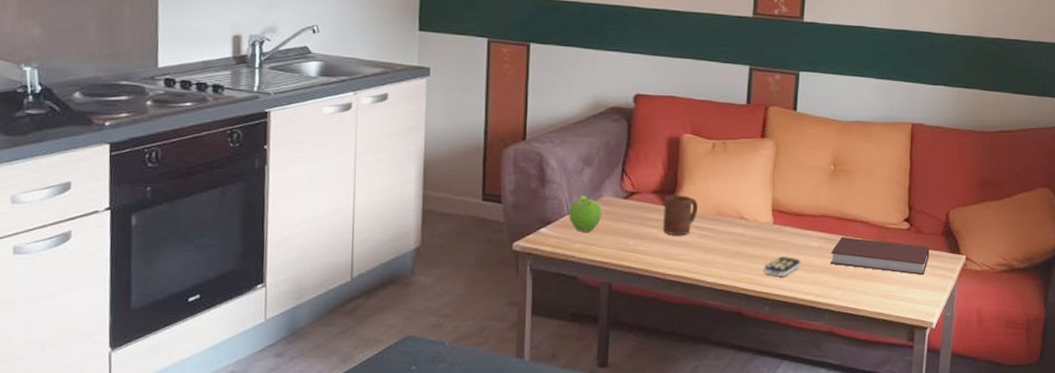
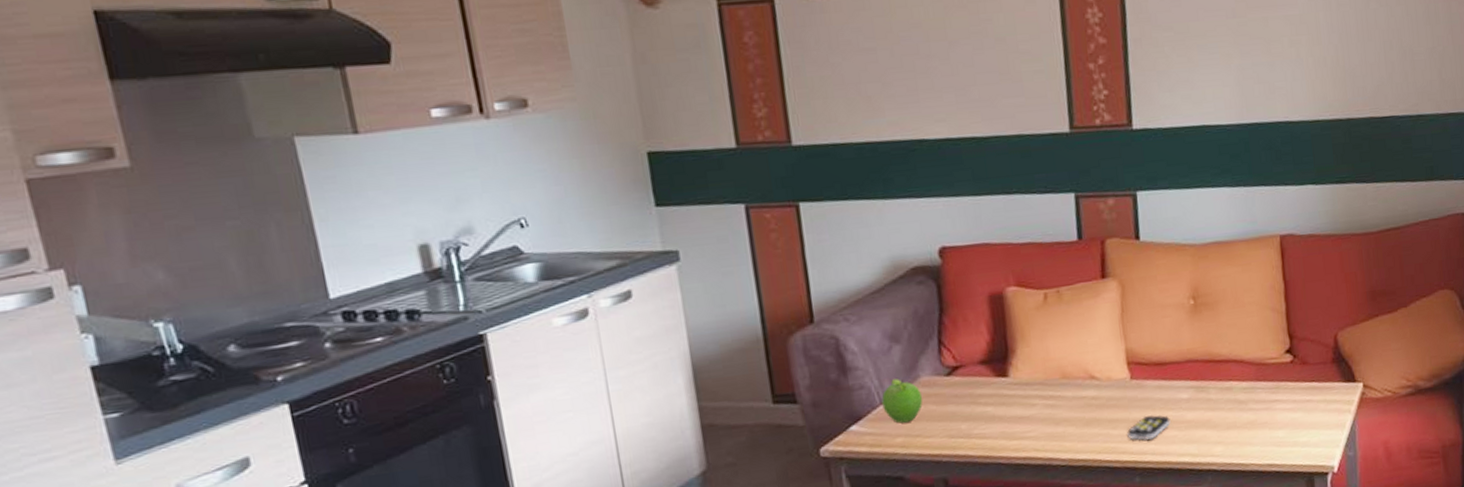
cup: present [662,195,699,235] -> none [995,361,1039,411]
notebook: present [830,236,930,276] -> none [1204,378,1321,417]

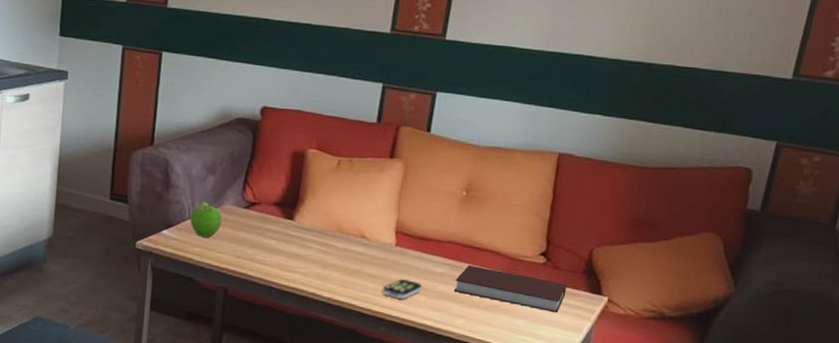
notebook: none [1204,378,1321,417] -> present [453,264,567,313]

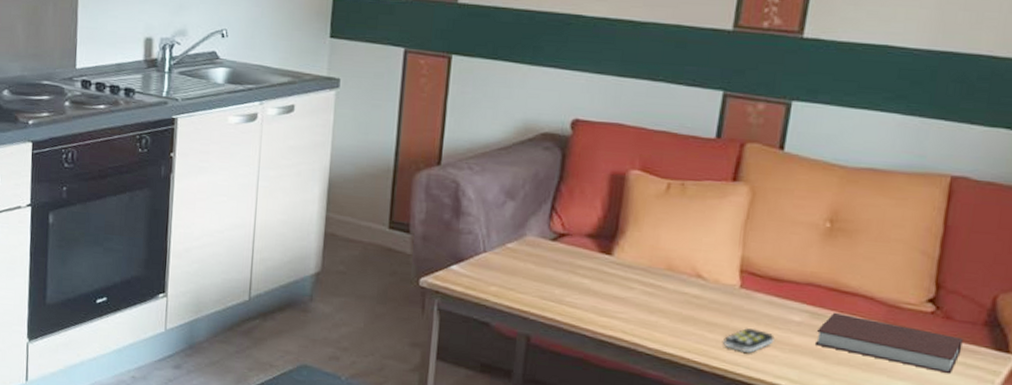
fruit: present [190,202,223,238] -> none [485,232,525,275]

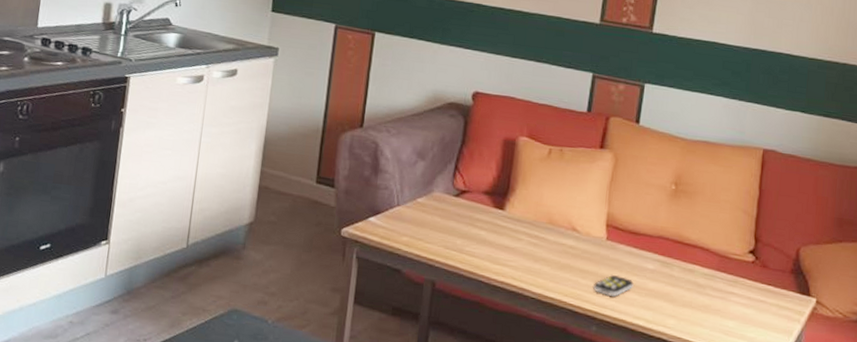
notebook: present [814,312,963,374] -> none [665,261,776,315]

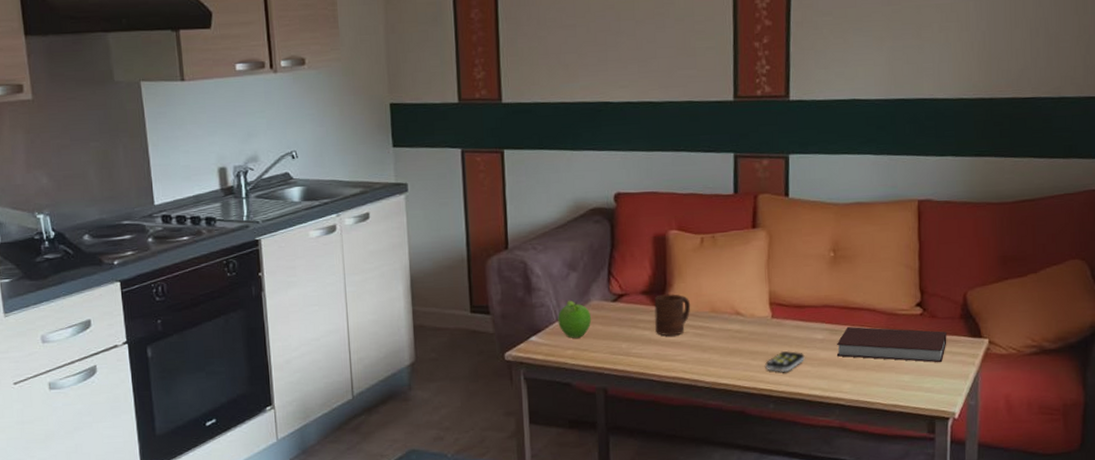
fruit: none [398,188,432,226] -> present [558,301,592,338]
cup: none [491,197,530,241] -> present [654,294,691,336]
notebook: none [665,261,776,315] -> present [836,326,947,363]

